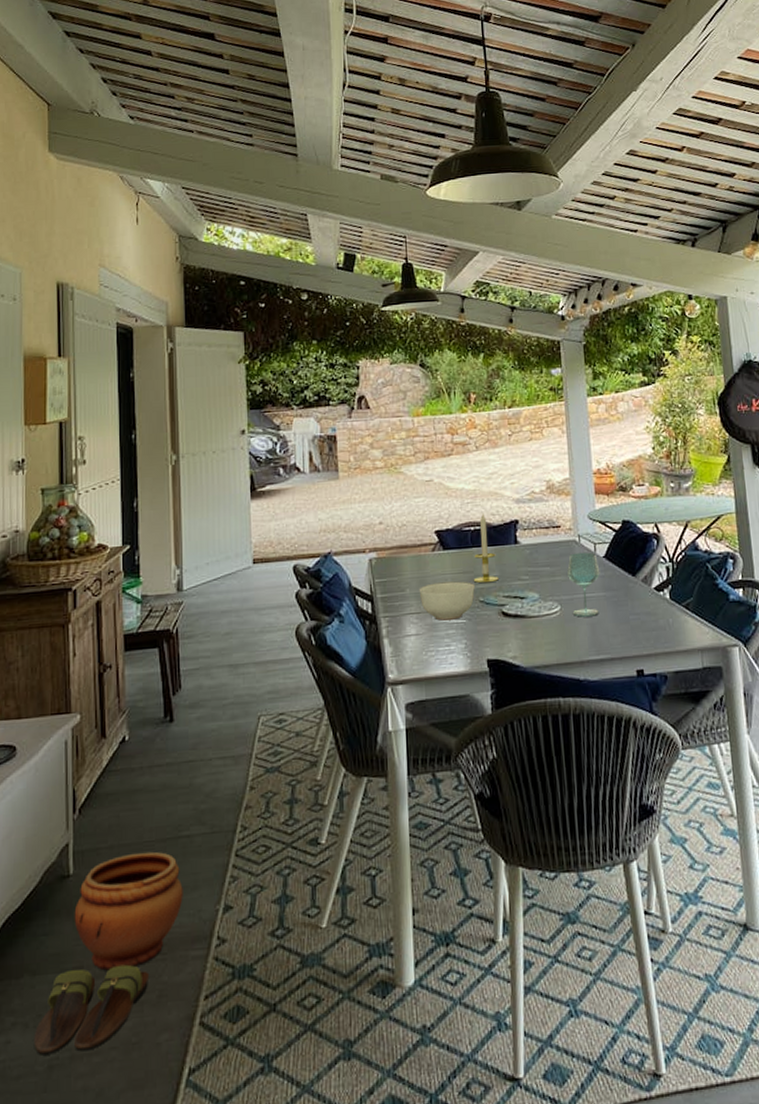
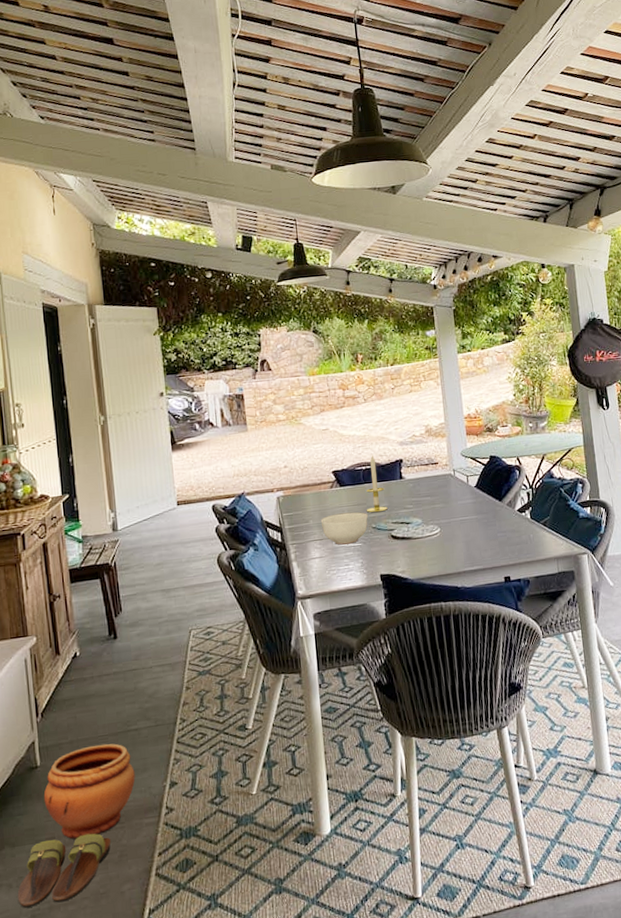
wine glass: present [567,552,600,617] -> none [445,483,473,537]

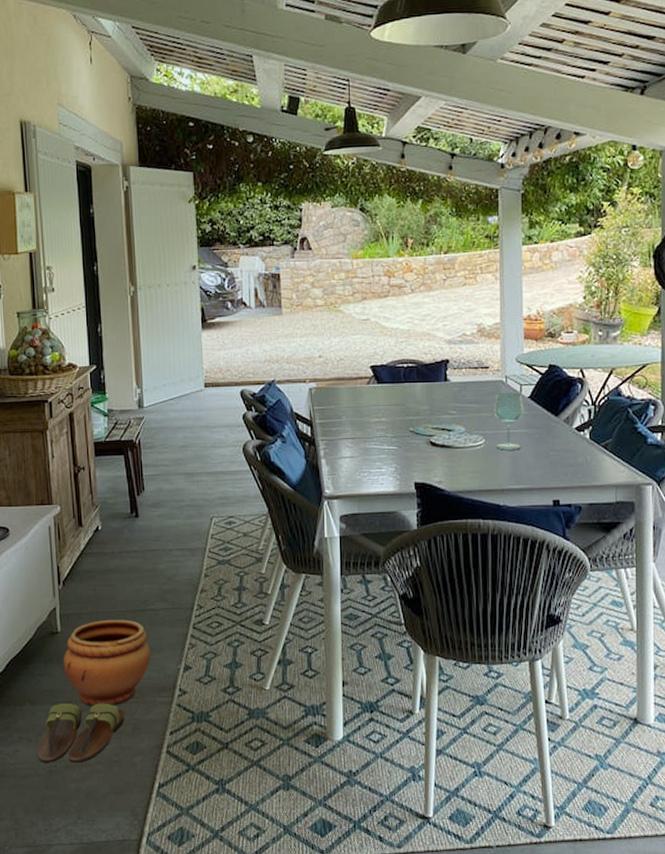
bowl: present [320,511,368,545] -> none [354,412,406,446]
candle: present [366,455,388,513] -> none [404,352,428,415]
wine glass: none [445,483,473,537] -> present [493,392,524,450]

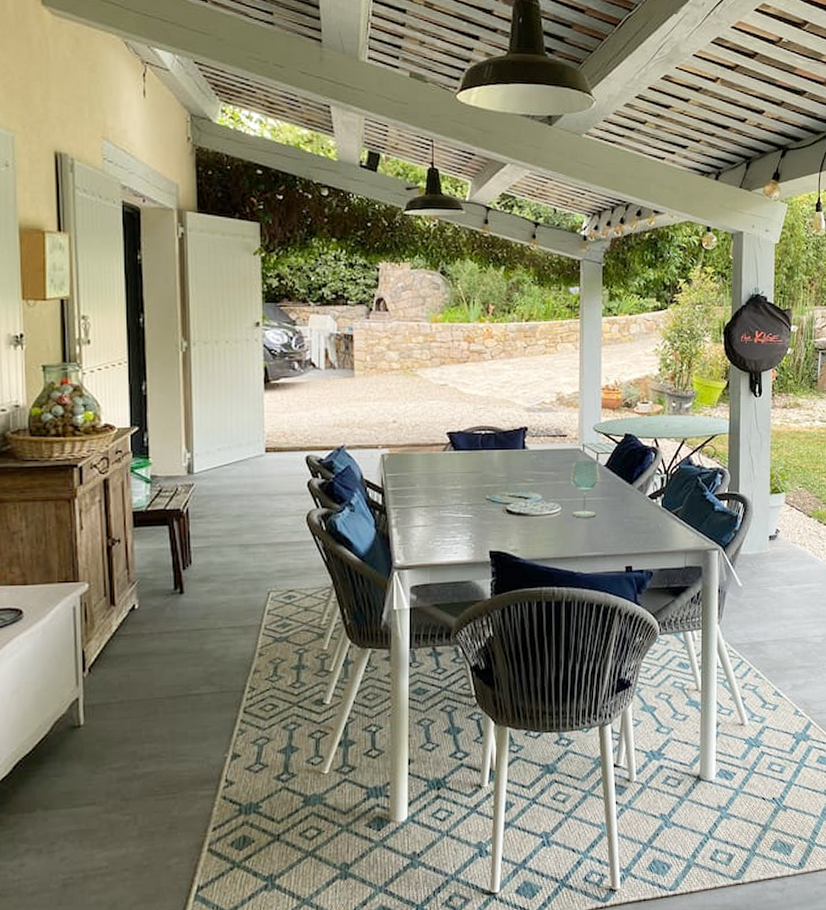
sandal: present [36,703,126,763] -> none [48,801,160,876]
planter pot: present [63,619,151,706] -> none [85,707,193,807]

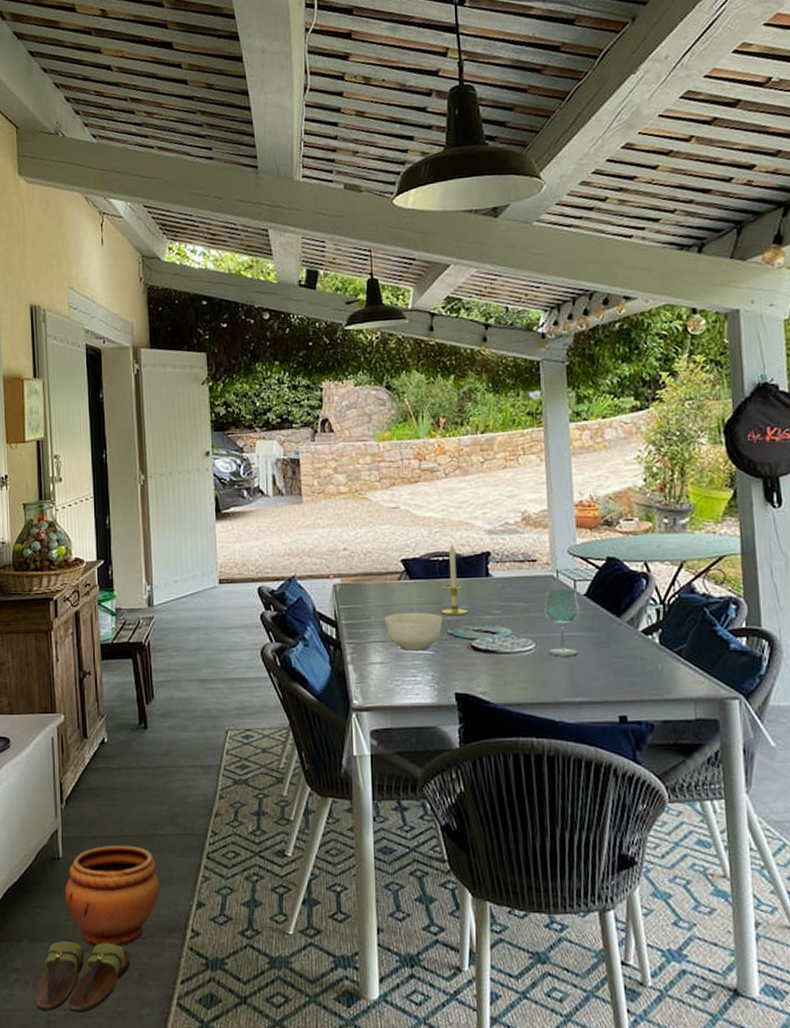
sandal: none [48,801,160,876] -> present [34,940,132,1013]
planter pot: none [85,707,193,807] -> present [64,845,160,947]
bowl: none [428,479,482,514] -> present [384,612,443,651]
candle: none [481,419,505,483] -> present [441,544,469,616]

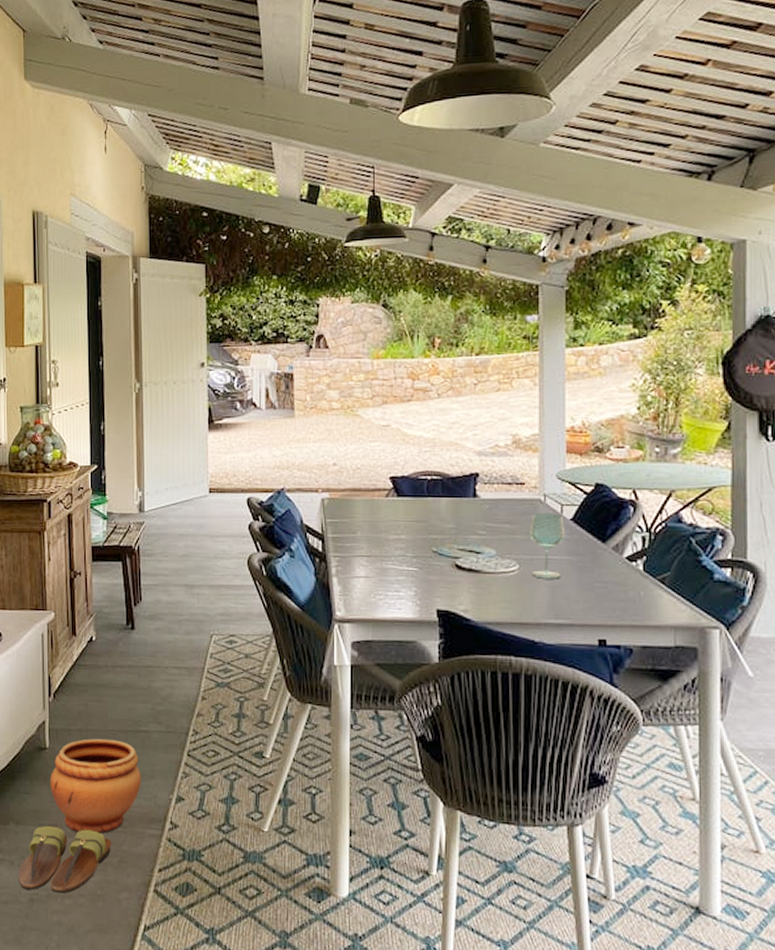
bowl: present [384,612,443,651] -> none [370,528,428,567]
candle: present [441,544,469,616] -> none [427,463,454,534]

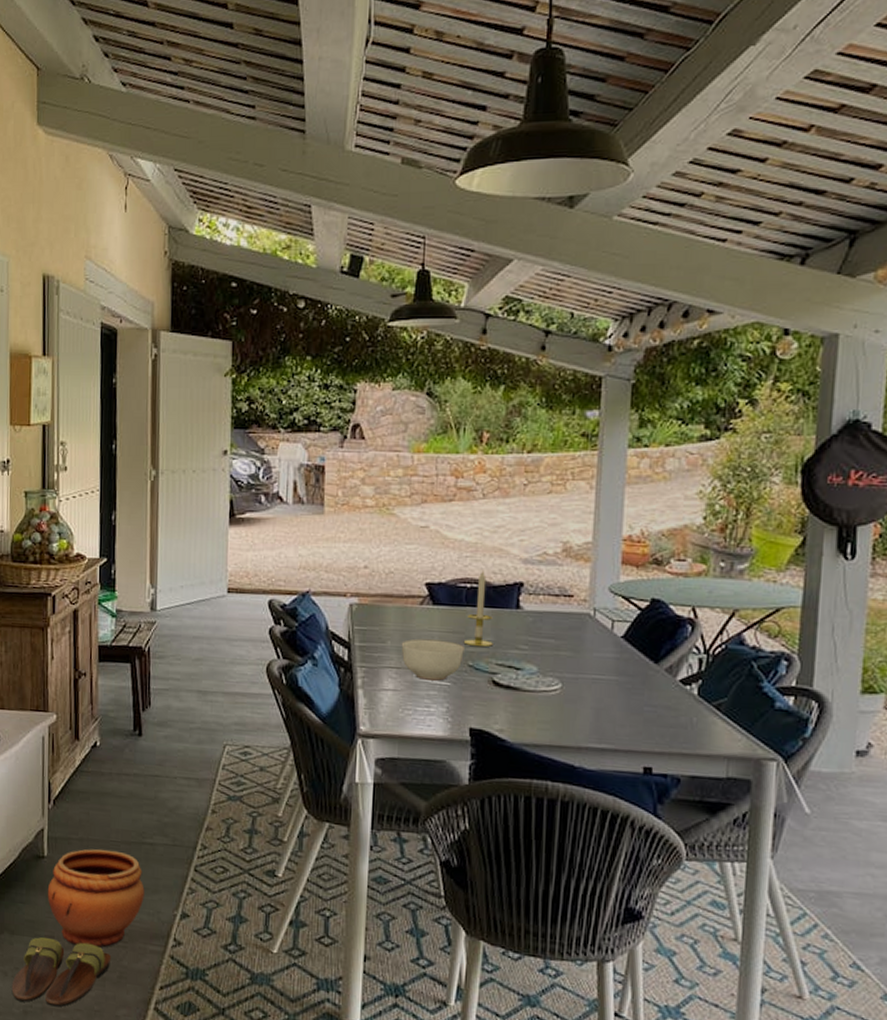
bowl: none [370,528,428,567] -> present [401,638,464,681]
candle: none [427,463,454,534] -> present [463,570,493,648]
wine glass: present [529,512,566,579] -> none [575,628,615,701]

